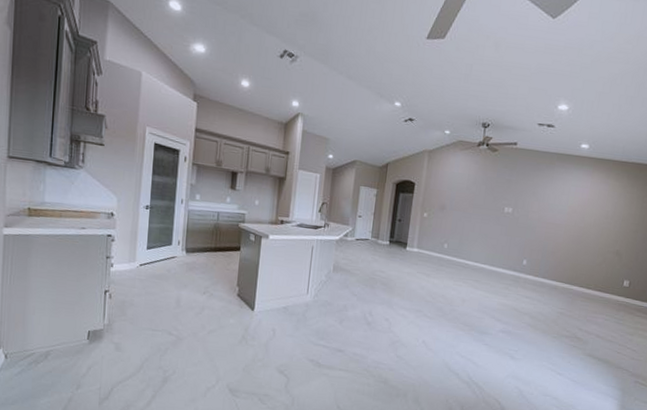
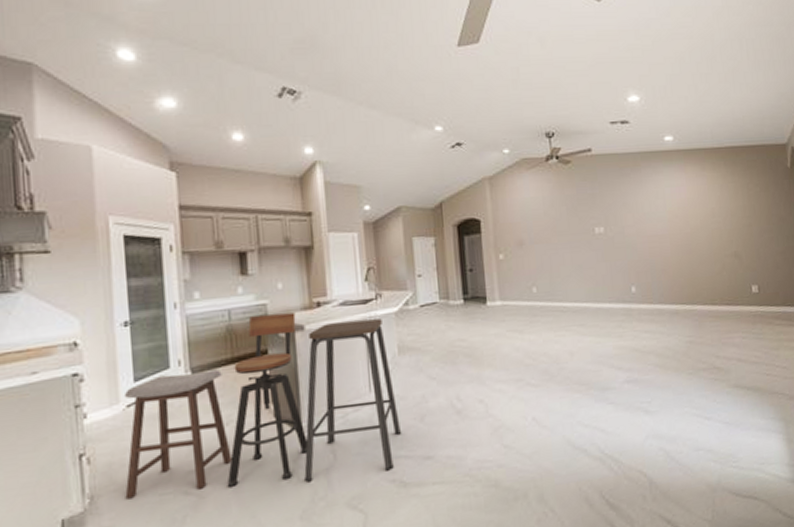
bar stool: none [130,249,206,333] -> present [123,369,232,500]
bar stool: none [197,221,264,342] -> present [227,312,308,488]
bar stool: none [251,237,326,353] -> present [304,318,401,482]

